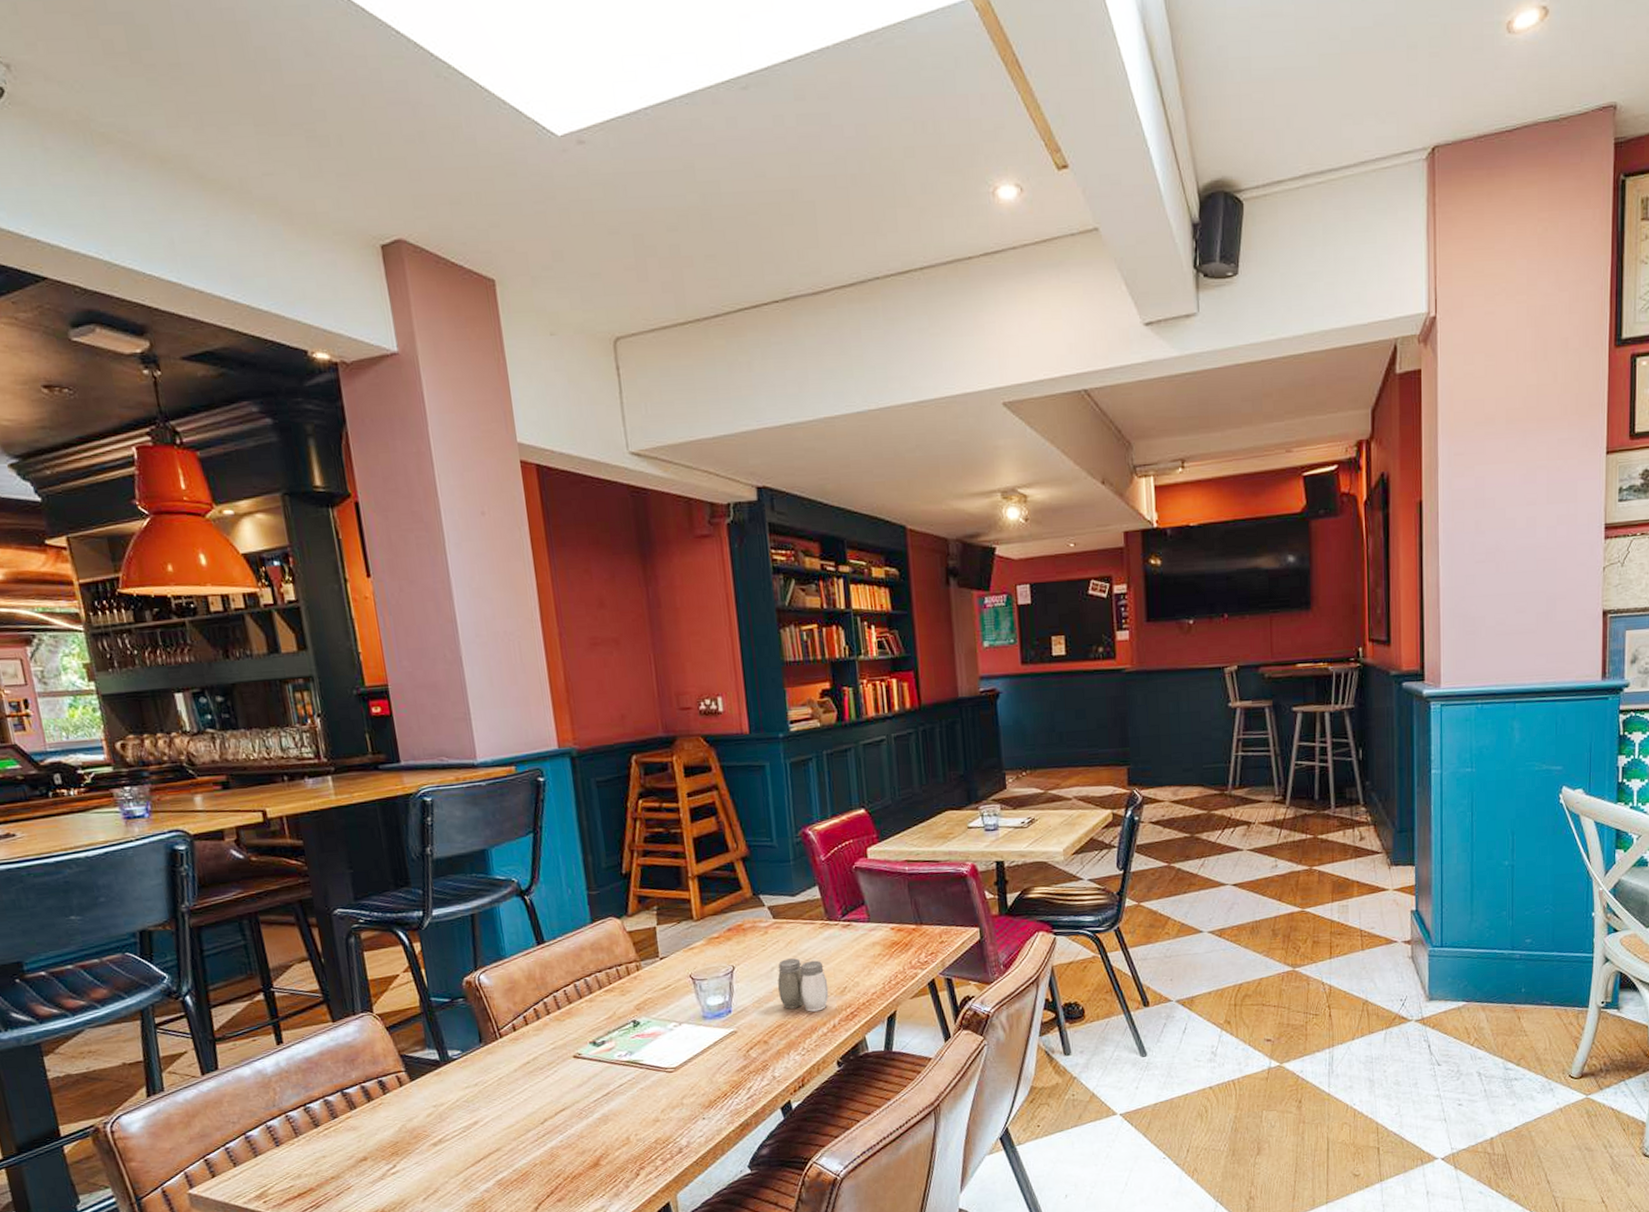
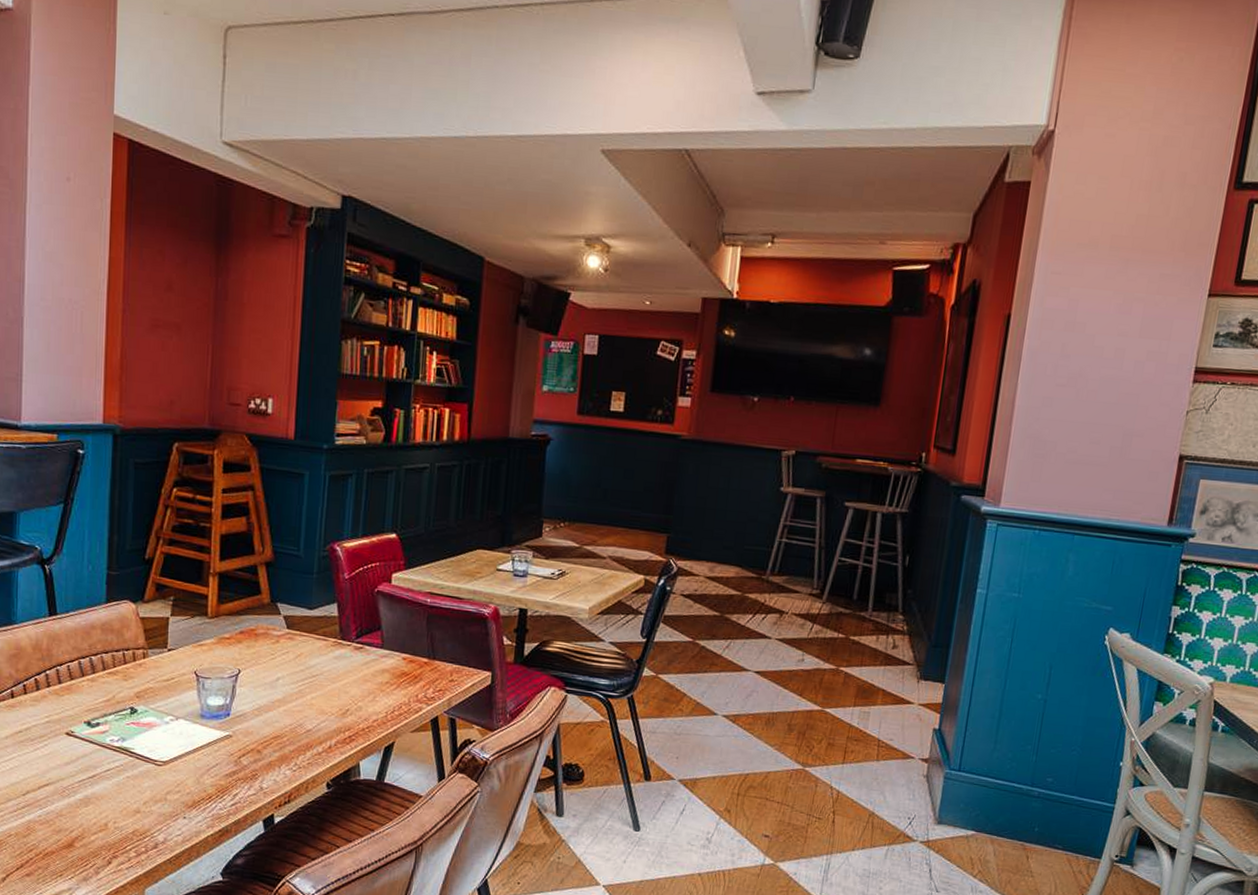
salt and pepper shaker: present [777,958,829,1012] -> none [279,671,331,729]

